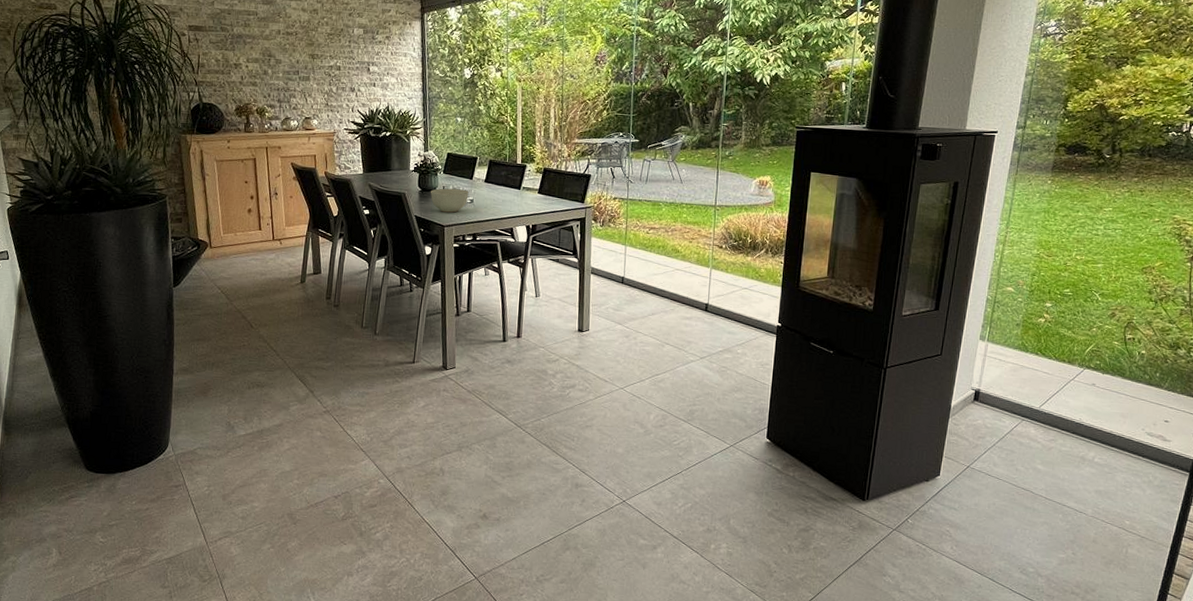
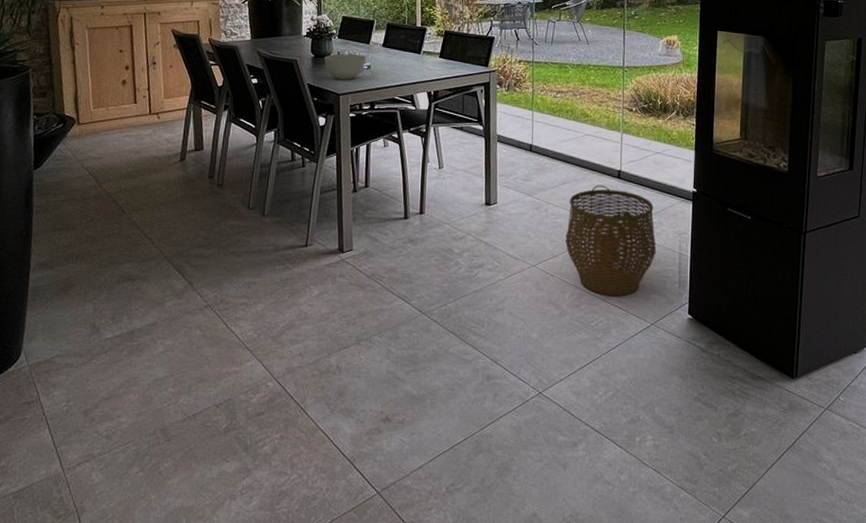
basket: none [652,316,739,420] -> present [565,185,657,297]

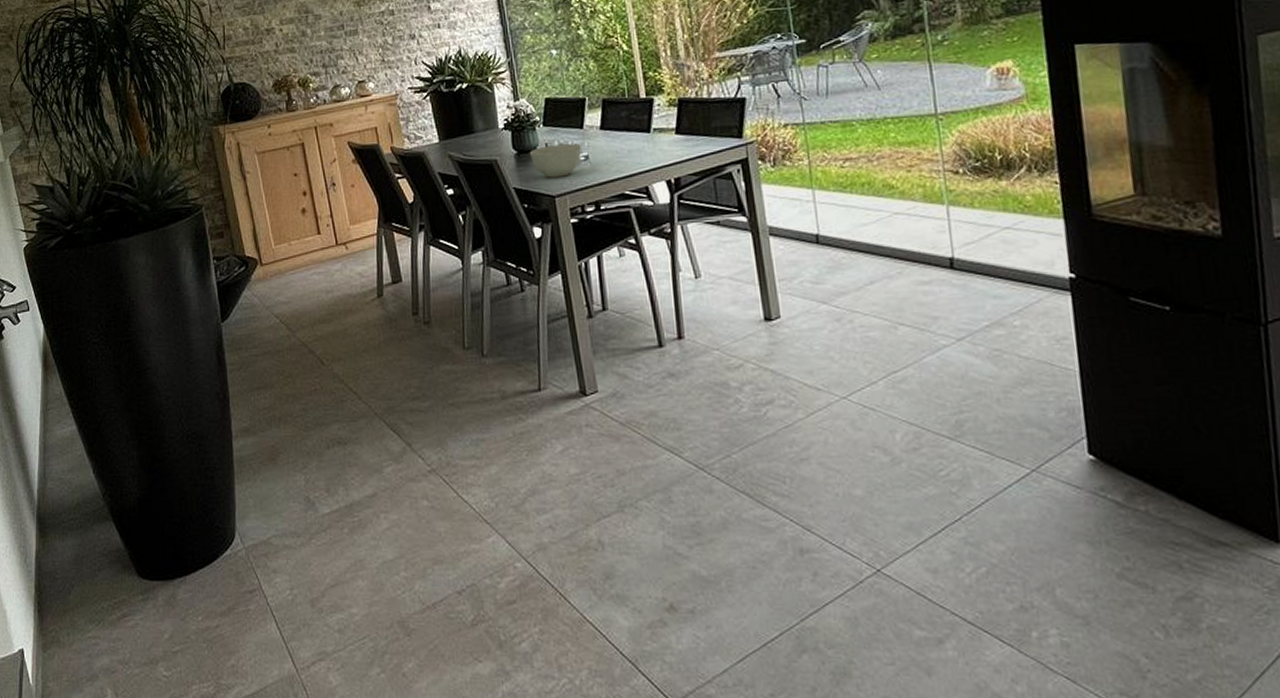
basket: present [565,185,657,297] -> none [882,280,1025,434]

